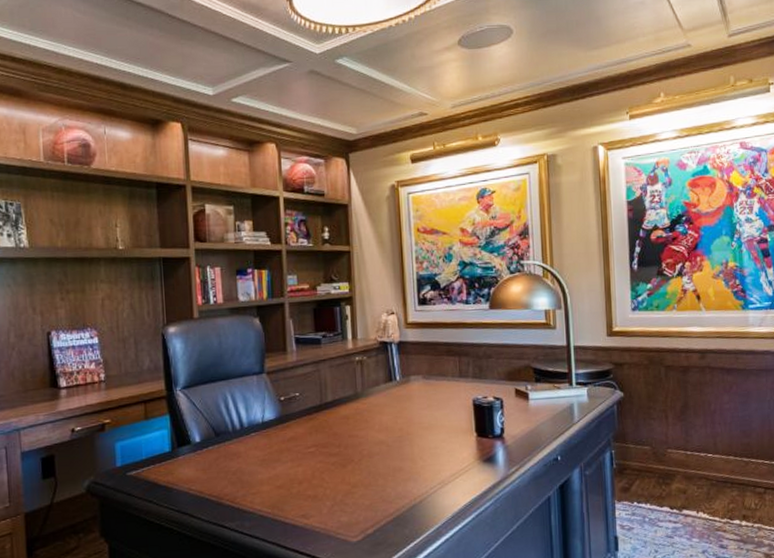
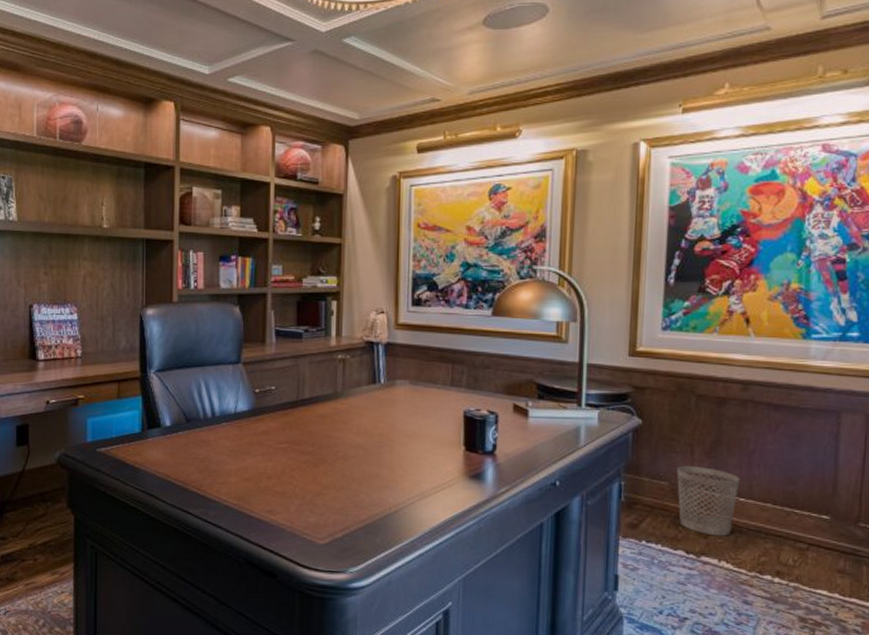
wastebasket: none [655,429,707,491] -> present [676,465,740,537]

